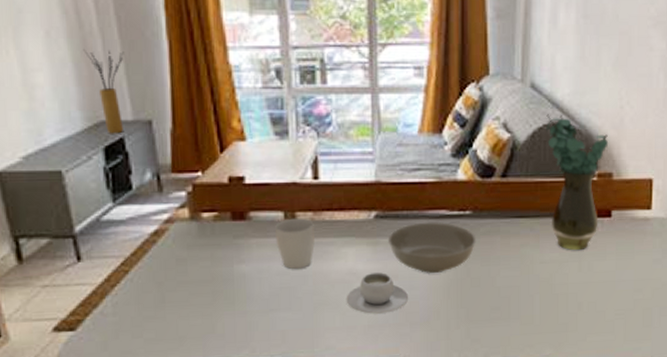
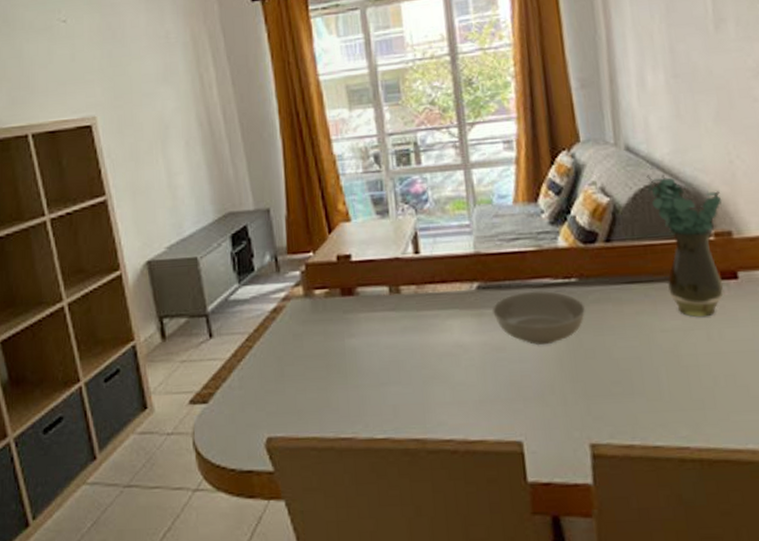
vase: present [83,49,124,134] -> none [214,152,246,223]
mug: present [275,218,315,269] -> none [381,292,420,342]
teacup: present [346,272,408,314] -> none [454,344,519,388]

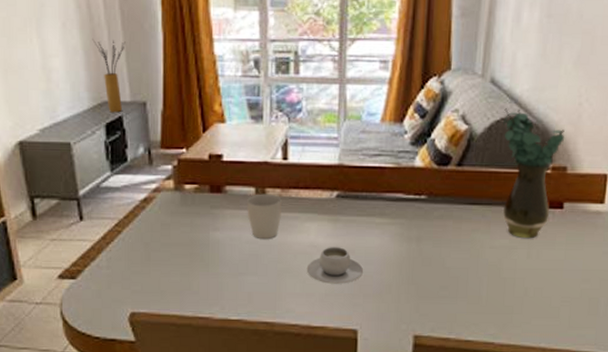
vase: none [214,152,246,223] -> present [92,39,126,113]
mug: none [381,292,420,342] -> present [247,194,282,239]
teacup: none [454,344,519,388] -> present [306,247,363,284]
bowl: present [491,290,586,345] -> none [347,203,430,251]

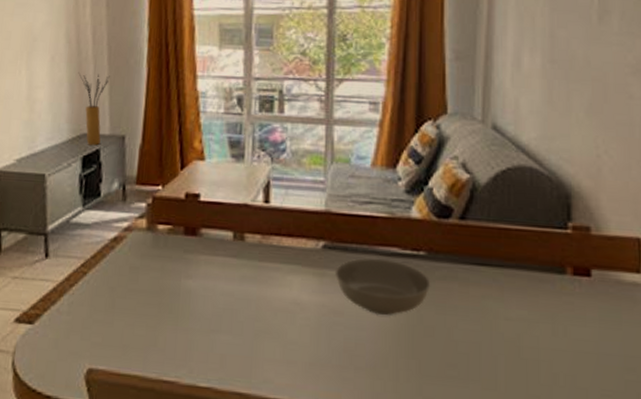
mug: present [247,194,282,239] -> none [223,239,262,292]
teacup: present [306,247,363,284] -> none [288,305,354,352]
bowl: none [347,203,430,251] -> present [334,258,431,315]
vase: present [503,108,565,238] -> none [510,157,585,311]

